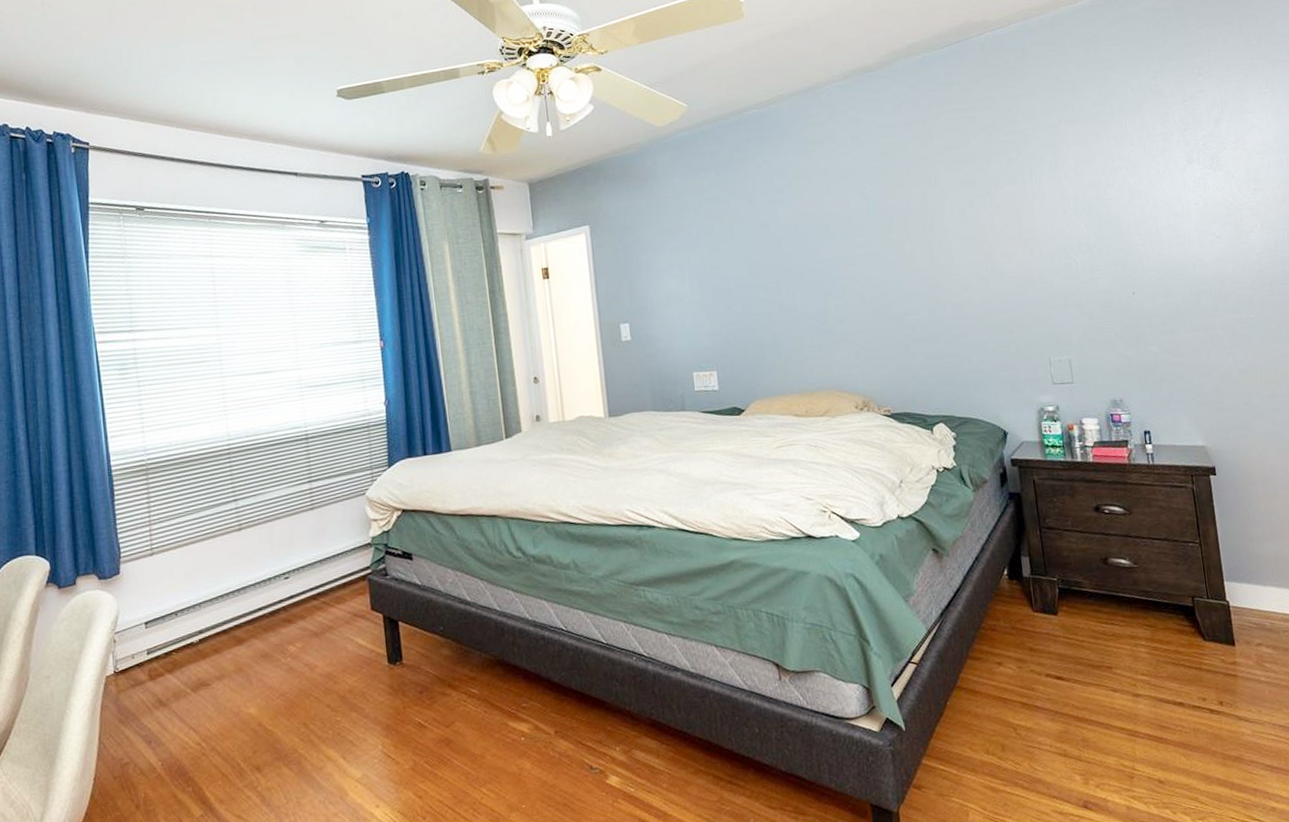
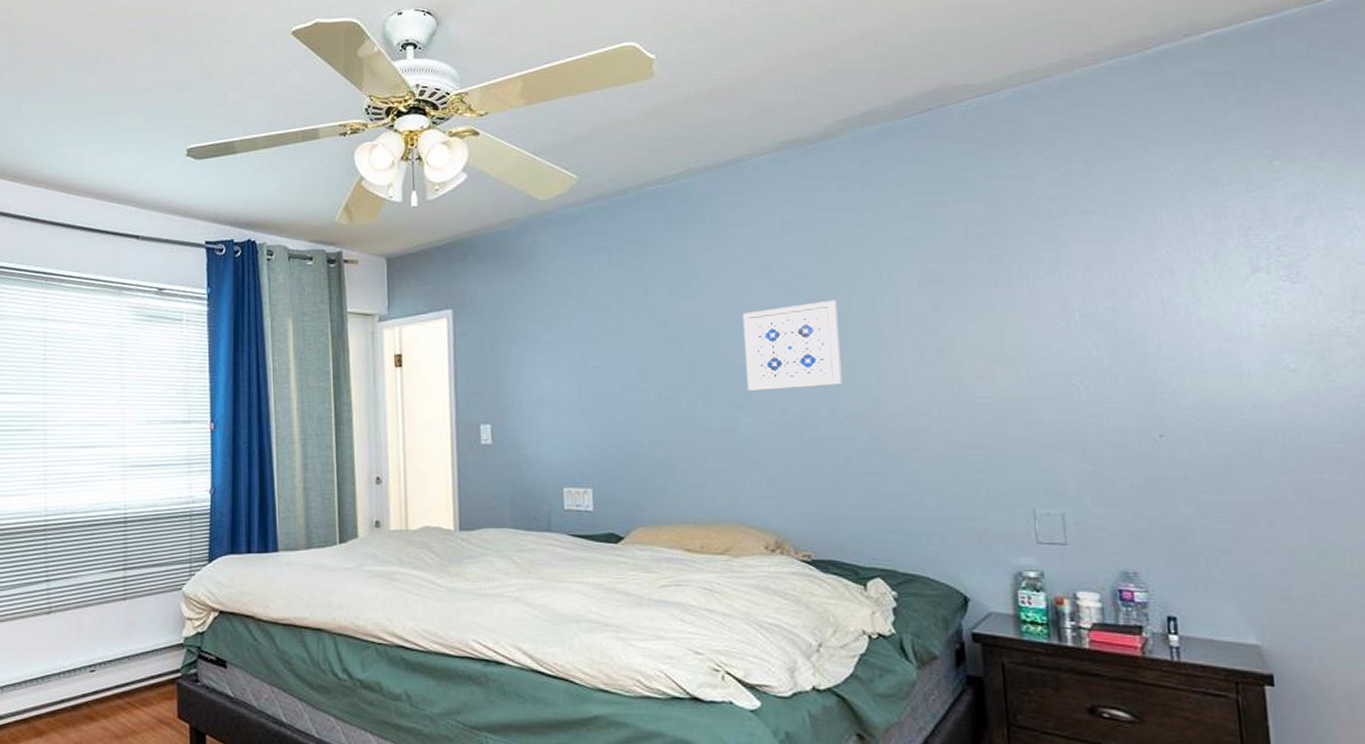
wall art: none [826,200,906,280] -> present [742,299,843,391]

